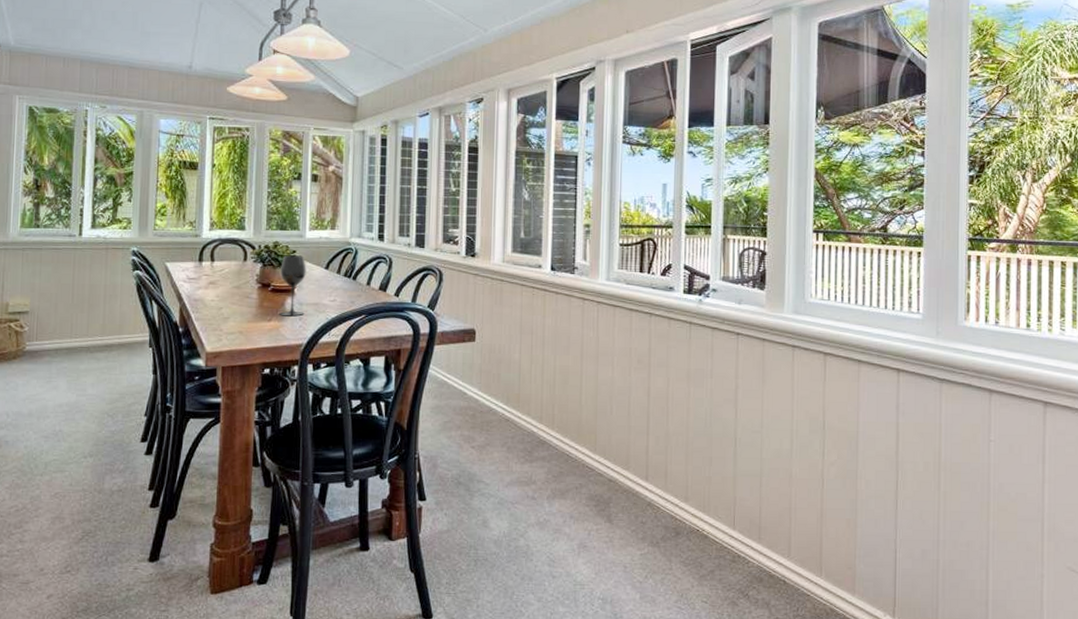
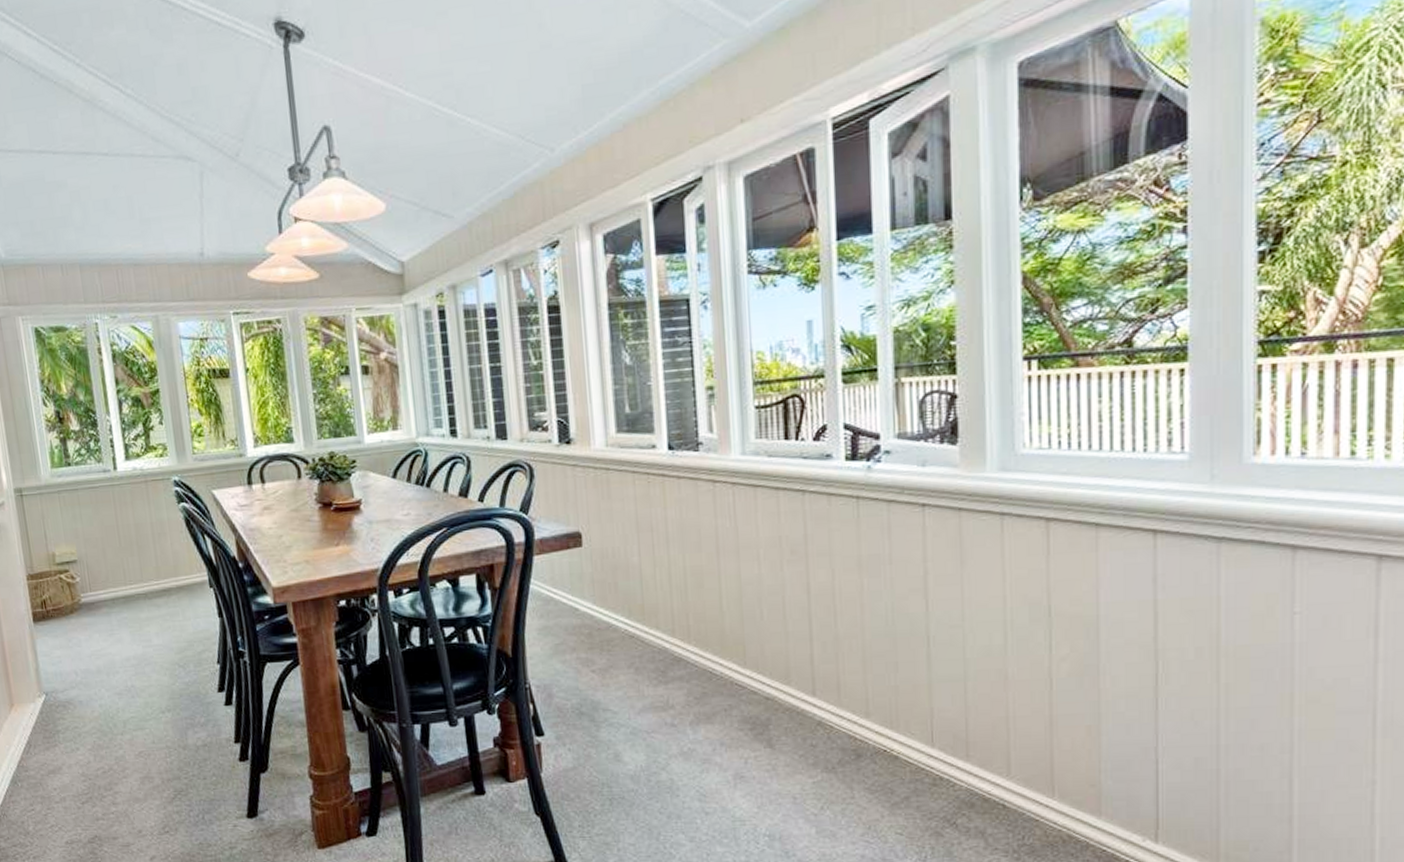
wineglass: present [280,255,306,317] -> none [341,465,376,539]

